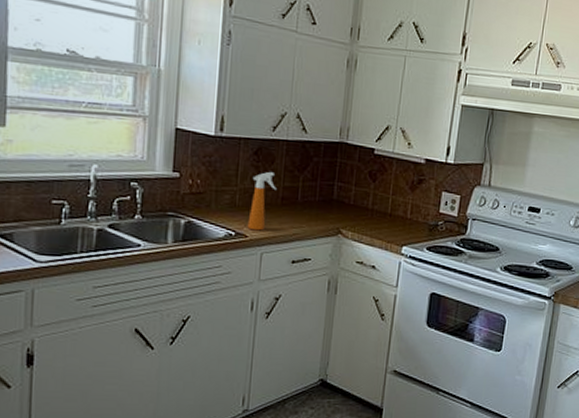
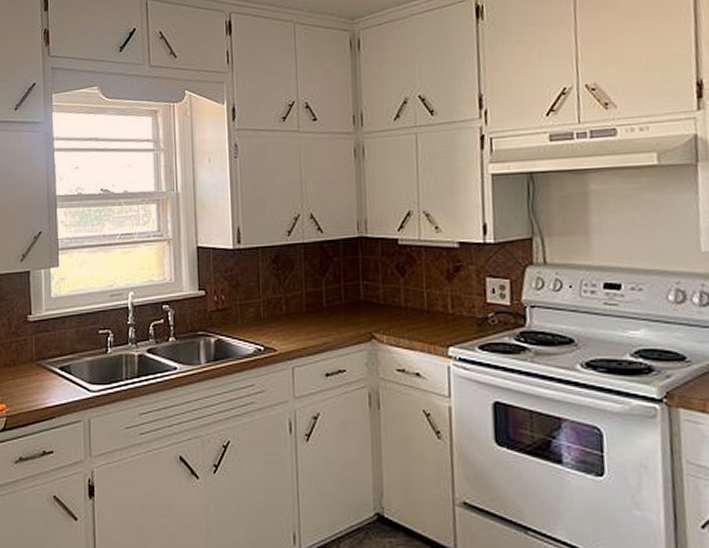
spray bottle: present [247,172,276,231] -> none [274,279,299,343]

